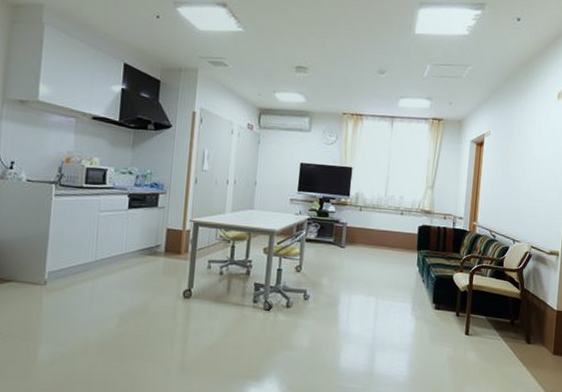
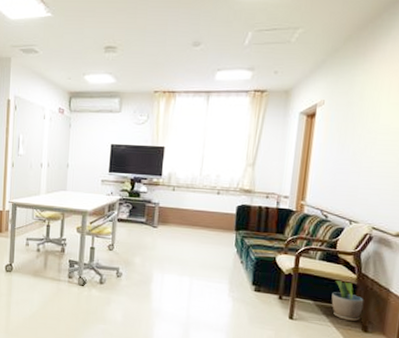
potted plant: none [500,294,527,334] -> present [331,278,364,321]

